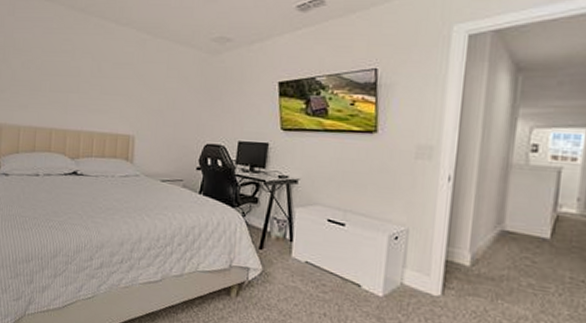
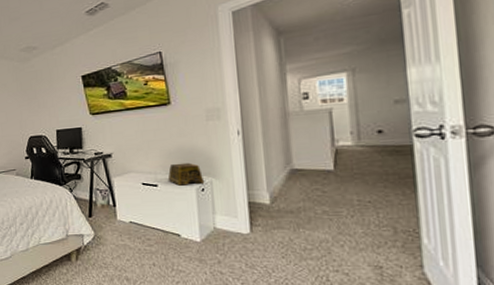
decorative box: none [358,202,400,232] -> present [167,162,205,186]

